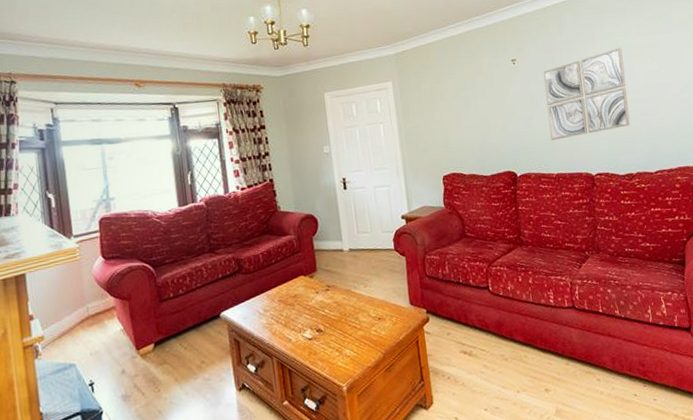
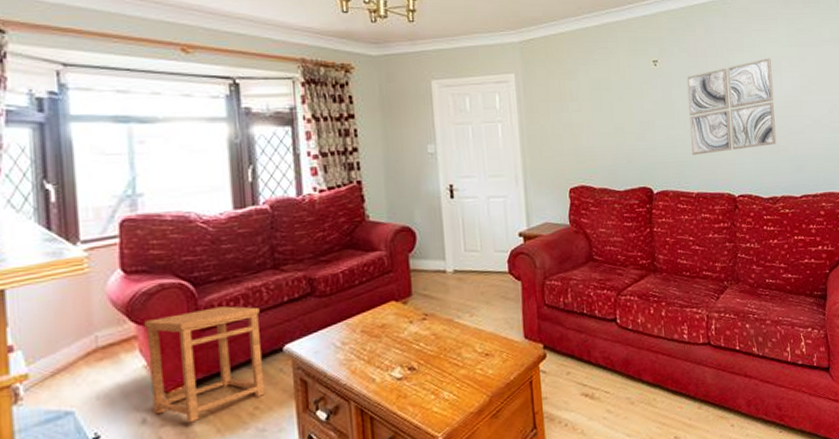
side table: none [120,282,209,372] -> present [144,306,265,422]

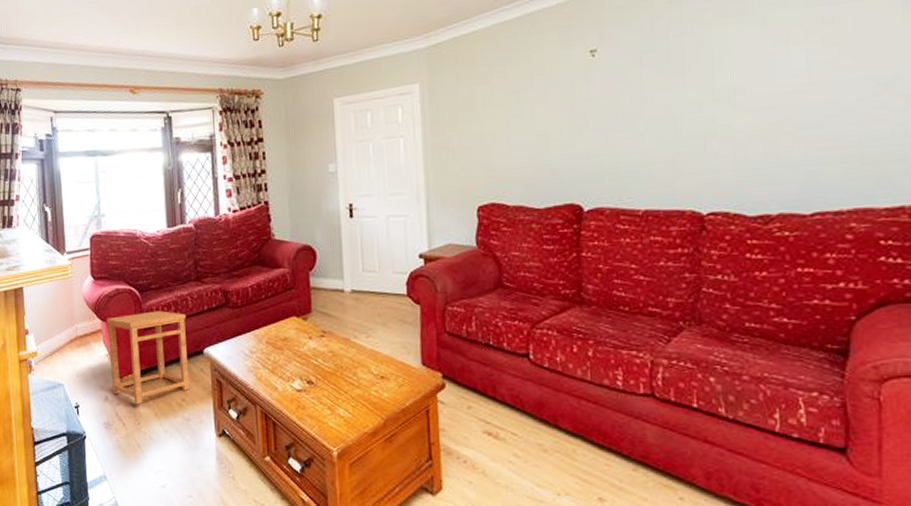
wall art: present [686,57,777,155] -> none [637,26,775,163]

